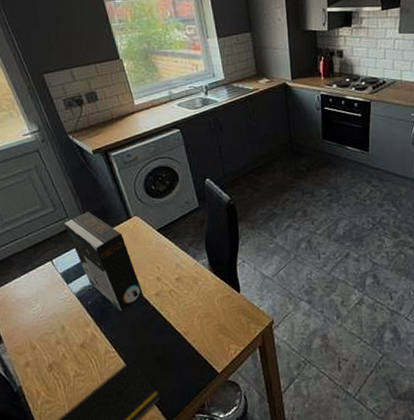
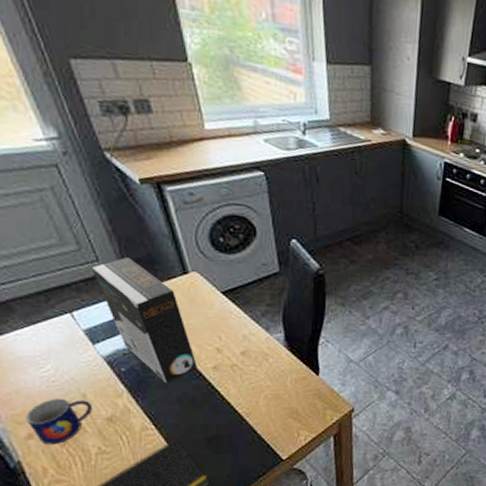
mug: none [23,330,69,371] -> present [25,398,92,445]

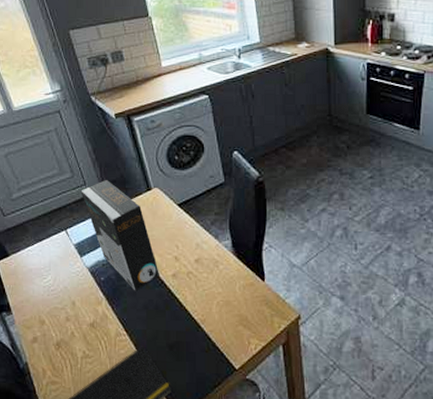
mug: present [25,398,92,445] -> none [32,305,79,348]

